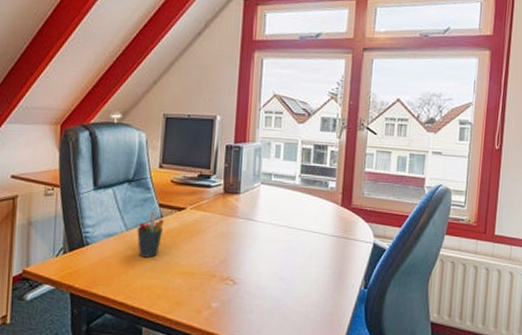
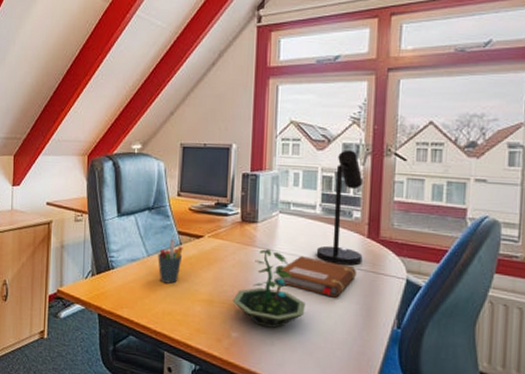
terrarium: none [213,220,284,296] -> present [232,249,306,328]
notebook: none [259,225,331,263] -> present [279,256,357,298]
desk lamp: none [294,123,339,232] -> present [316,150,364,266]

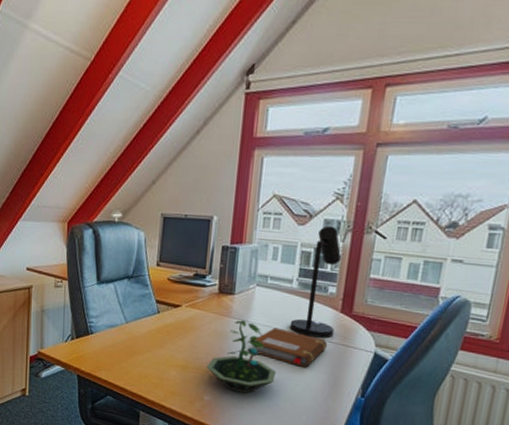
pen holder: present [158,238,183,284] -> none [135,307,161,349]

